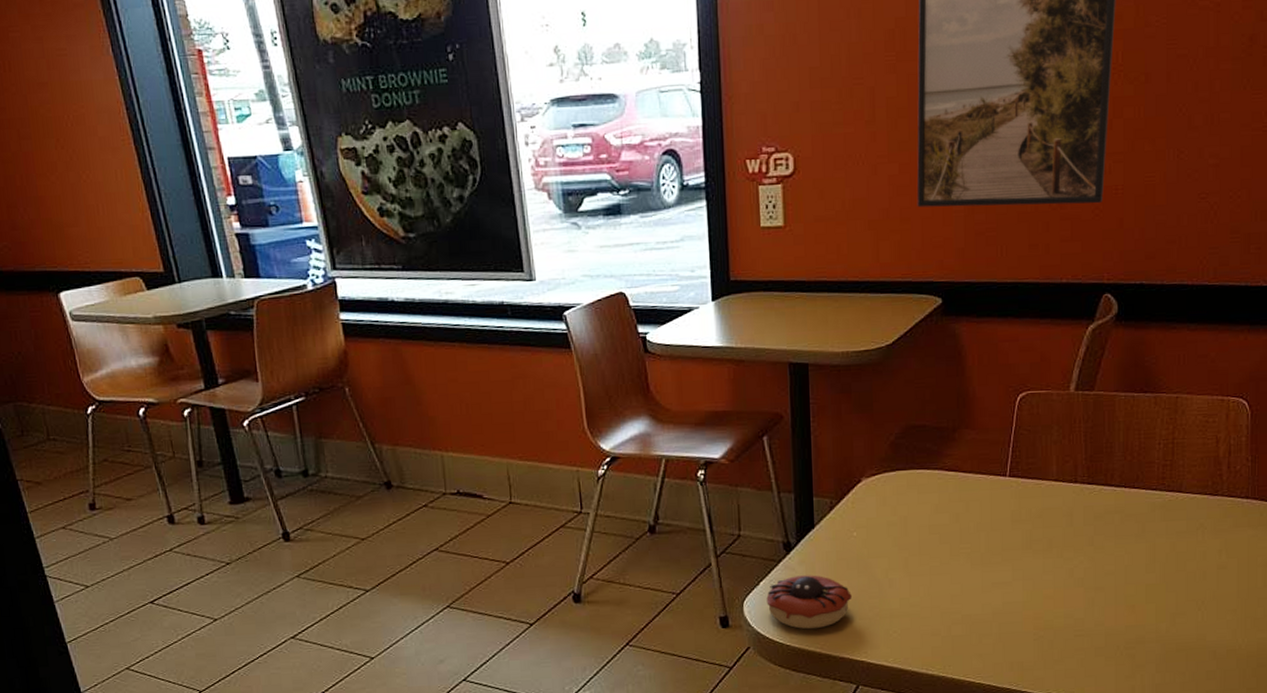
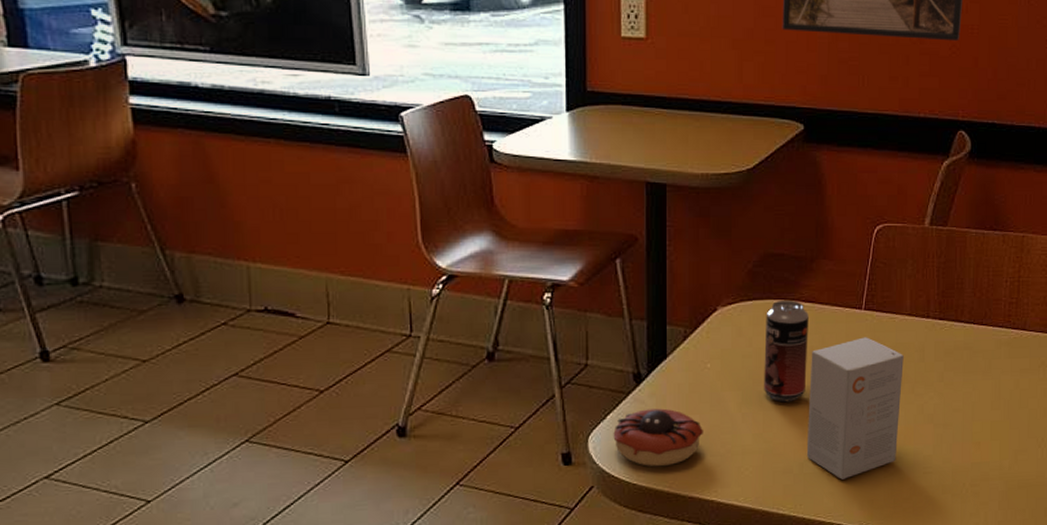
beverage can: none [909,469,953,568] -> present [764,299,809,403]
small box: none [954,503,1051,642] -> present [806,337,904,480]

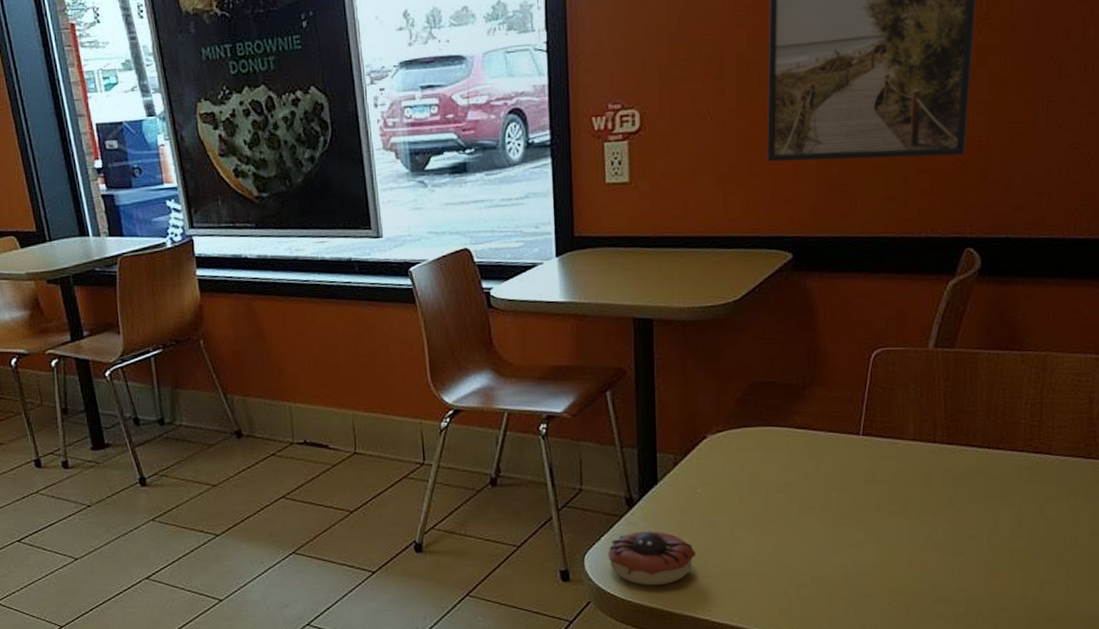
beverage can: present [764,299,809,403] -> none [756,426,802,527]
small box: present [806,337,904,480] -> none [802,463,908,604]

